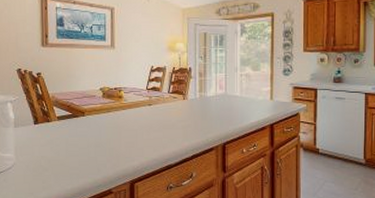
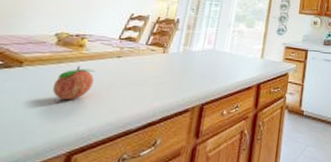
fruit: none [109,113,136,141] -> present [52,66,95,99]

